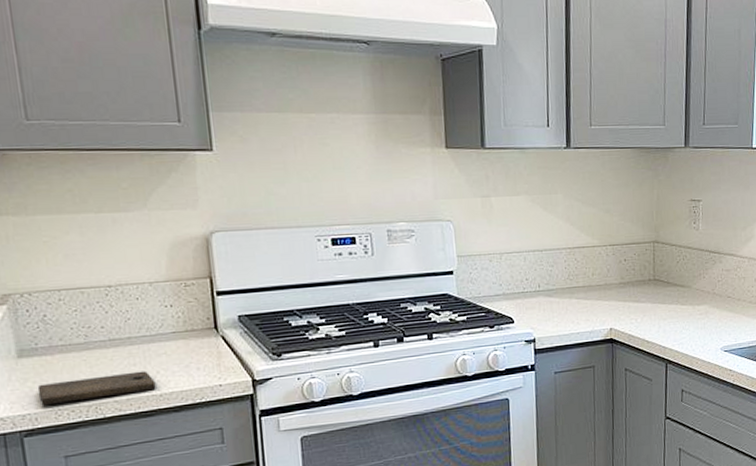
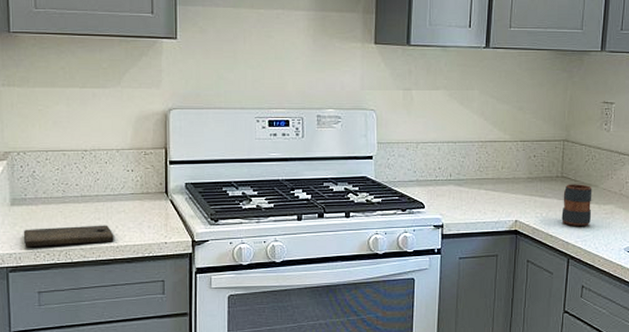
mug: none [656,286,686,330] -> present [561,184,592,227]

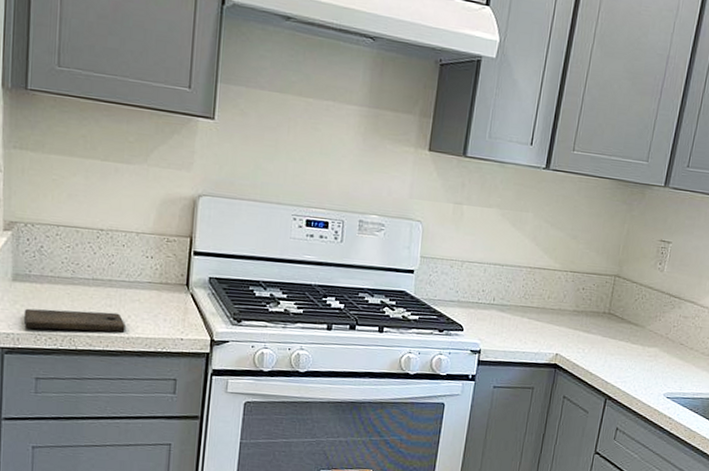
mug: present [561,184,592,227] -> none [603,321,639,367]

